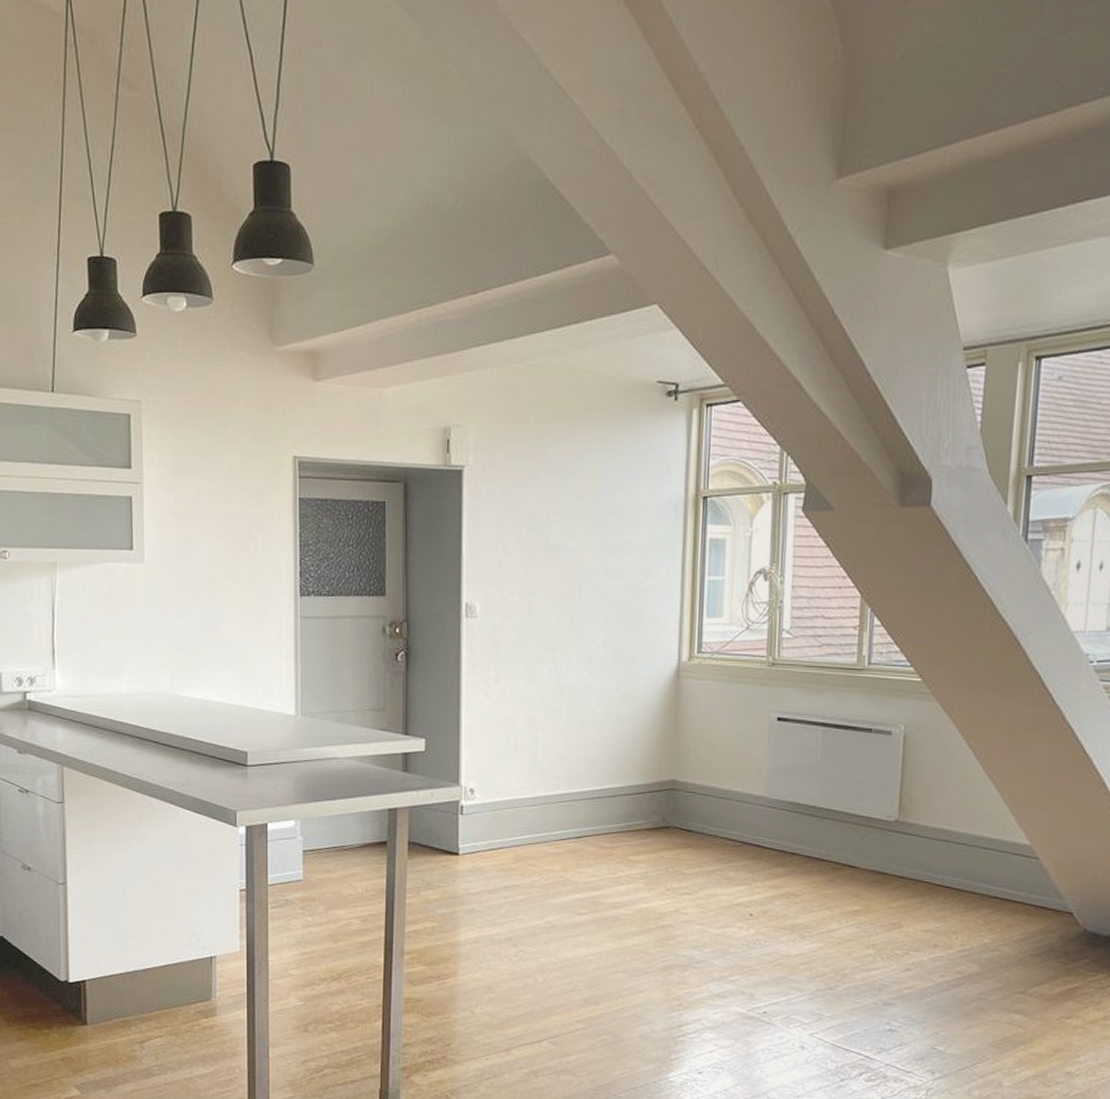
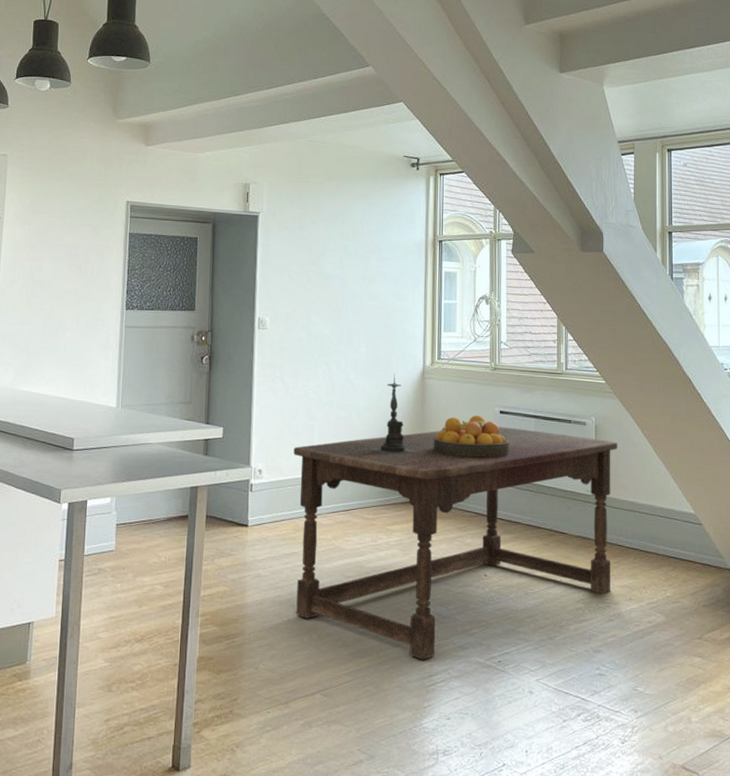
dining table: none [512,736,933,1009] -> present [293,426,618,660]
candle holder: none [607,671,669,771] -> present [369,373,418,455]
fruit bowl: none [689,722,788,776] -> present [433,415,509,458]

